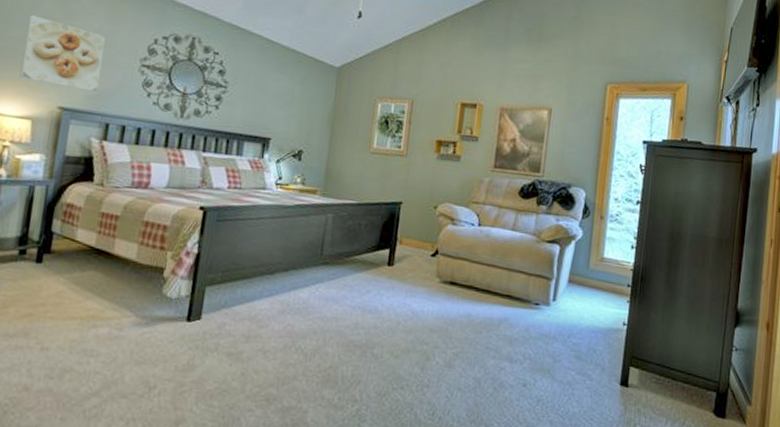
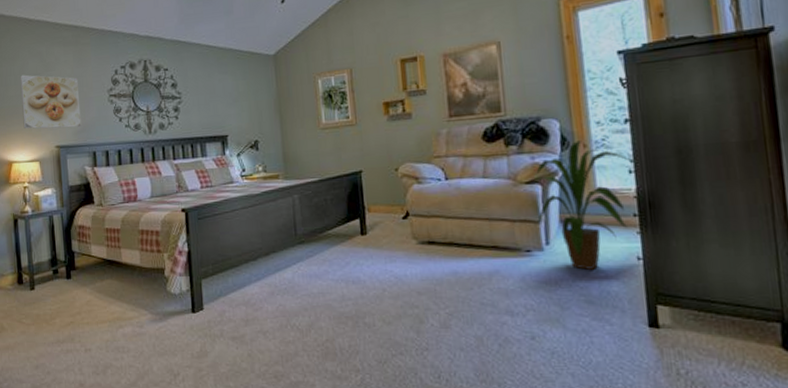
house plant: none [550,212,636,330] -> present [536,140,632,271]

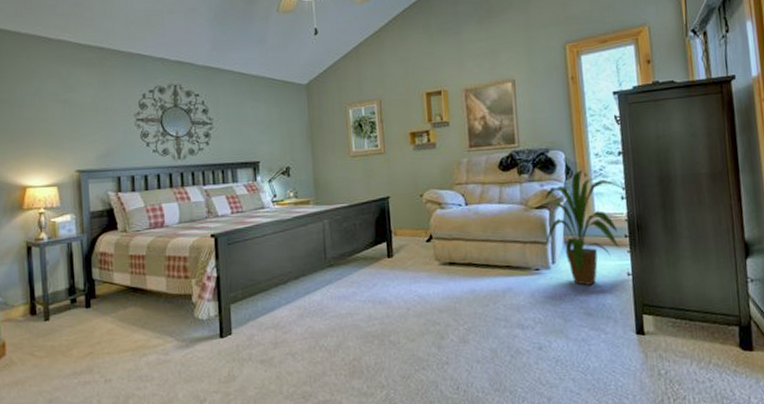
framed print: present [20,74,82,129] -> none [37,95,105,153]

